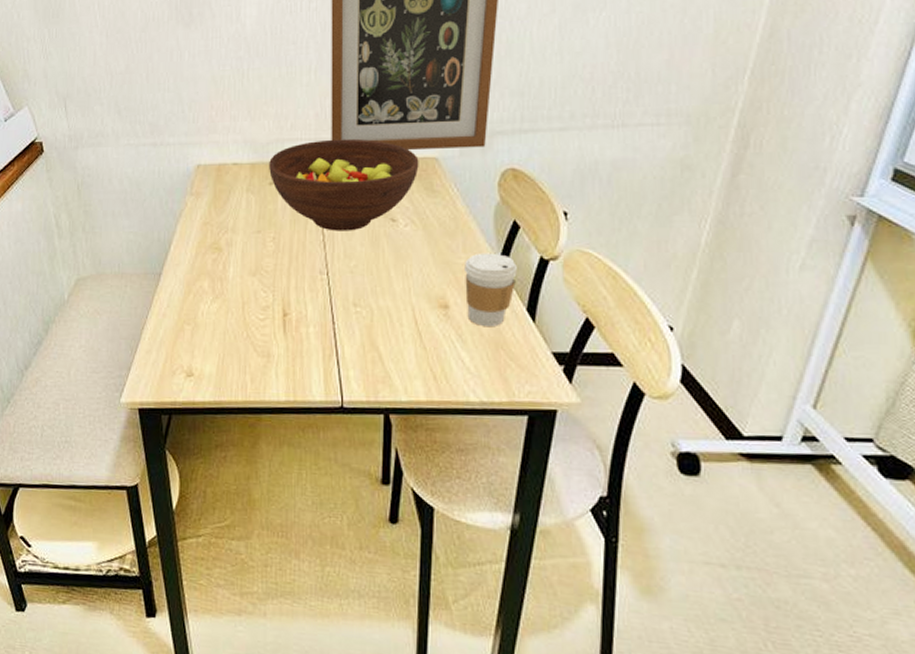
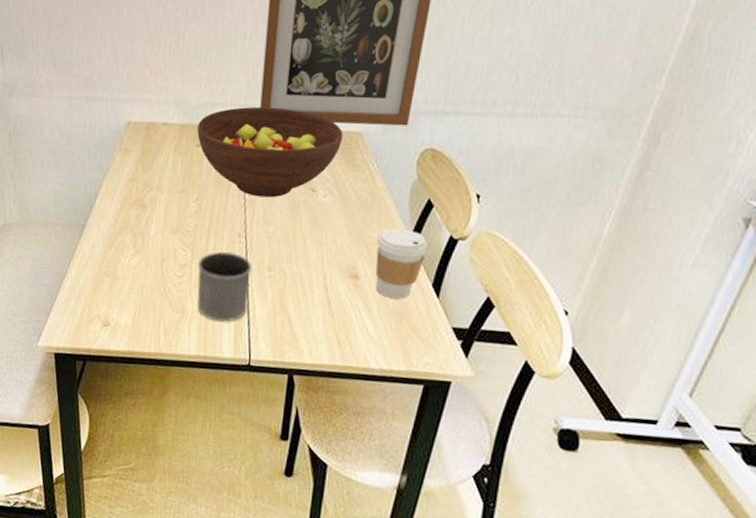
mug: none [281,291,337,363] -> present [197,252,252,322]

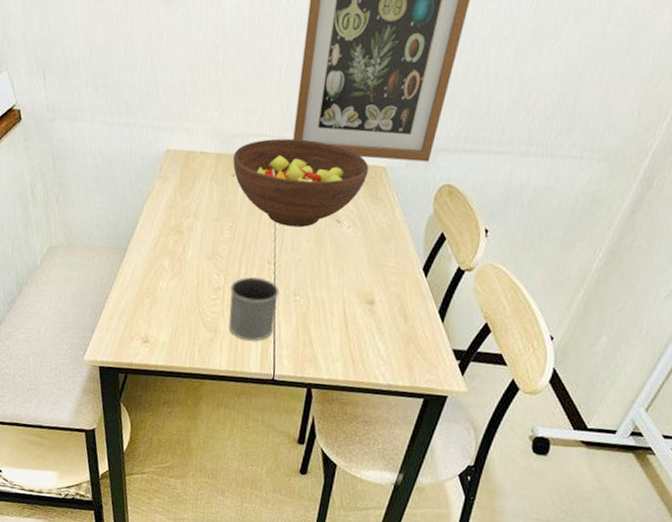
coffee cup: present [375,228,427,299] -> none [388,258,437,323]

